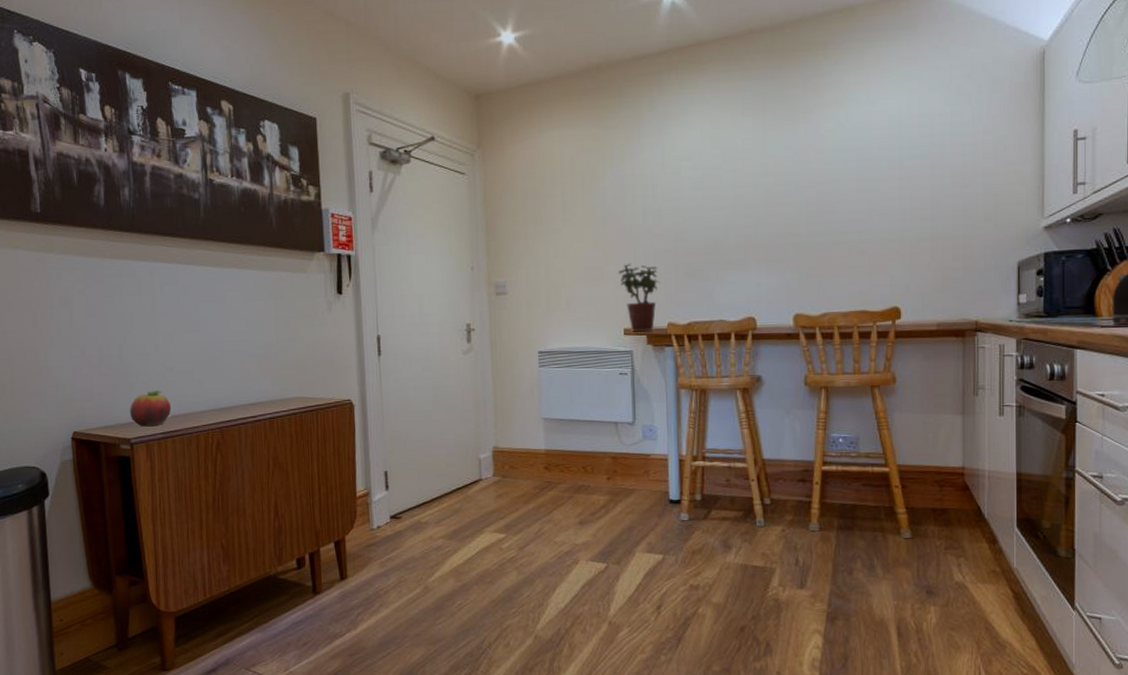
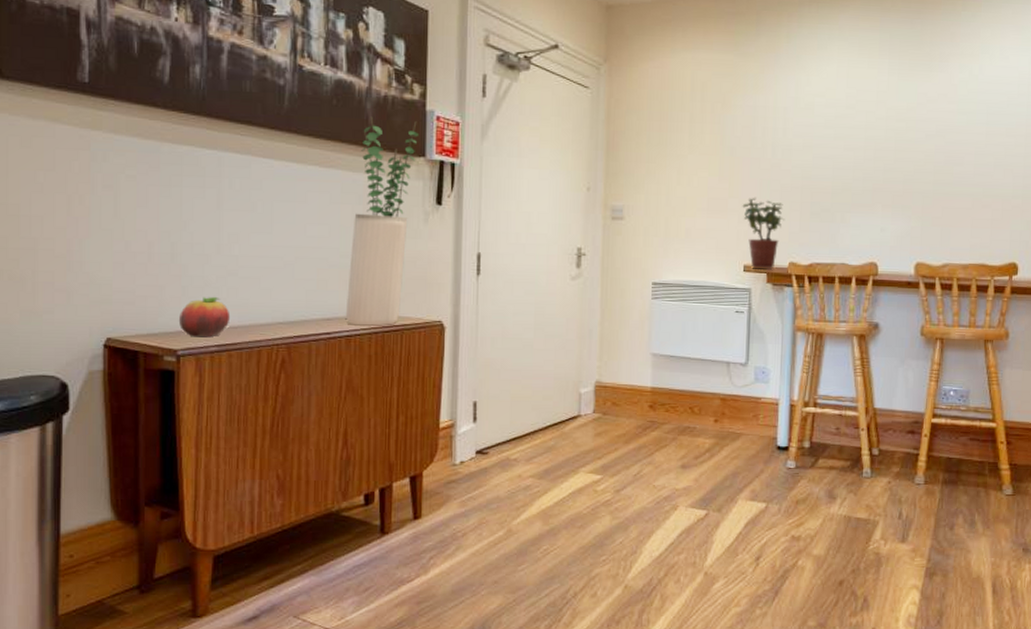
vase: none [267,218,318,408] -> present [345,115,420,326]

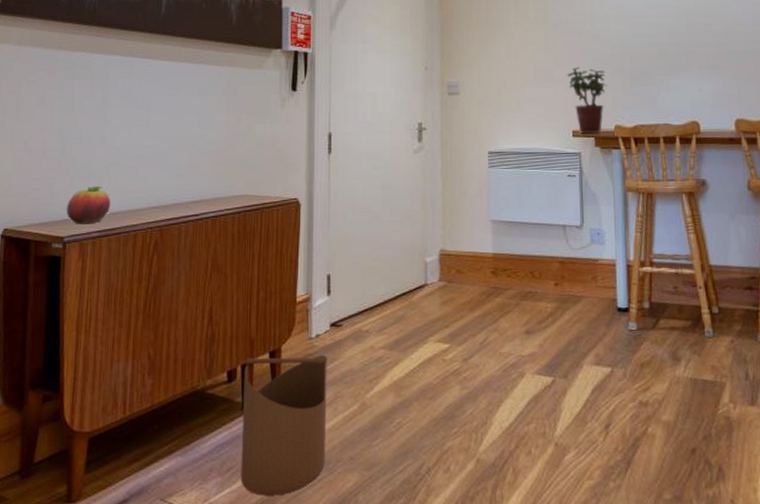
vase: present [345,115,420,326] -> none [211,15,277,206]
basket: none [379,481,473,615] -> present [240,356,328,496]

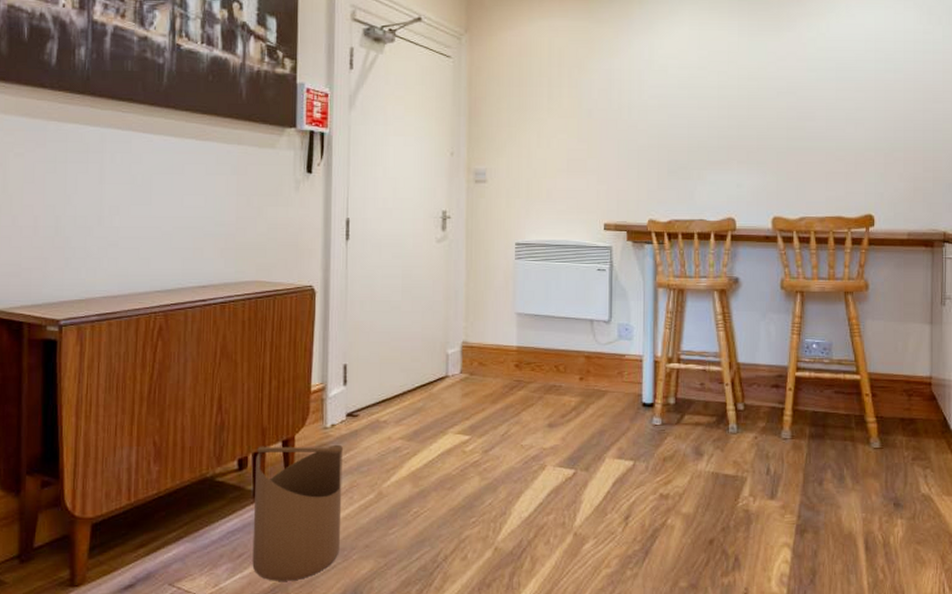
fruit: present [66,185,111,224] -> none [61,267,111,307]
potted plant: present [567,66,608,134] -> none [601,157,643,228]

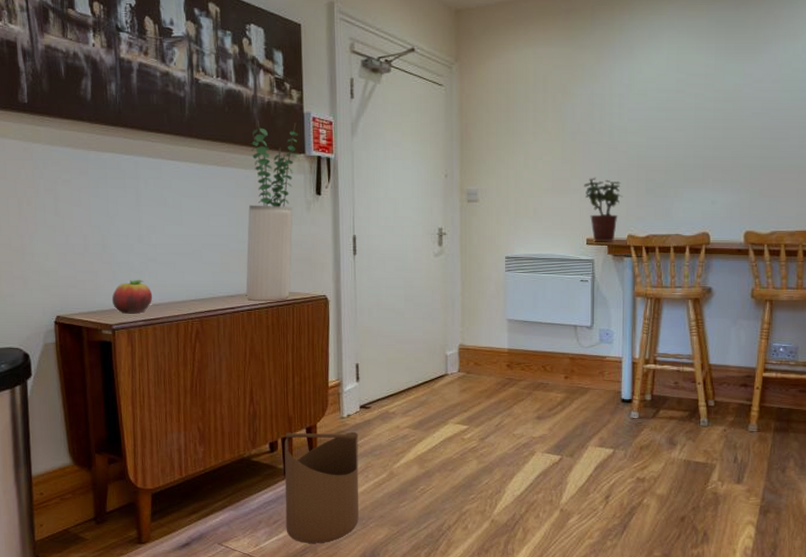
fruit: none [61,267,111,307] -> present [111,279,153,314]
vase: none [220,89,291,292] -> present [245,119,299,301]
potted plant: none [601,157,643,228] -> present [583,177,623,242]

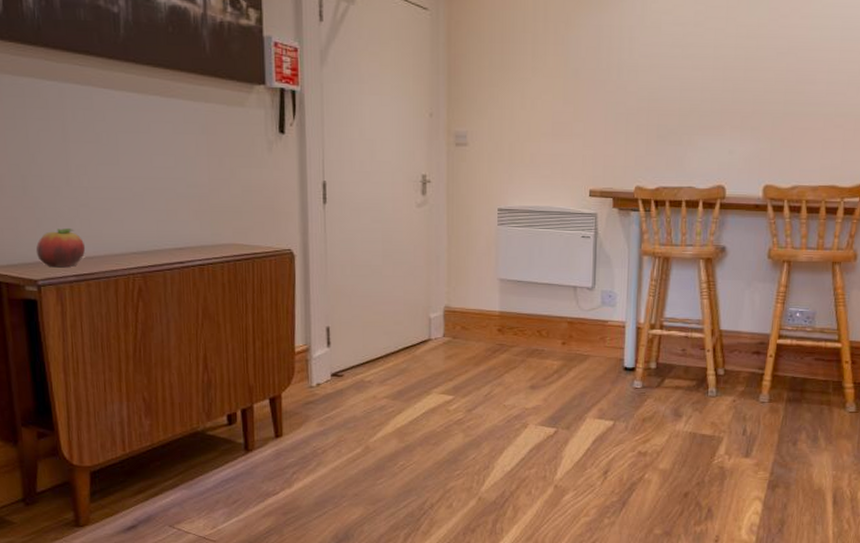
vase: present [245,119,299,301] -> none [196,42,258,255]
basket: present [284,432,359,543] -> none [244,403,331,524]
potted plant: present [583,177,623,242] -> none [587,120,631,194]

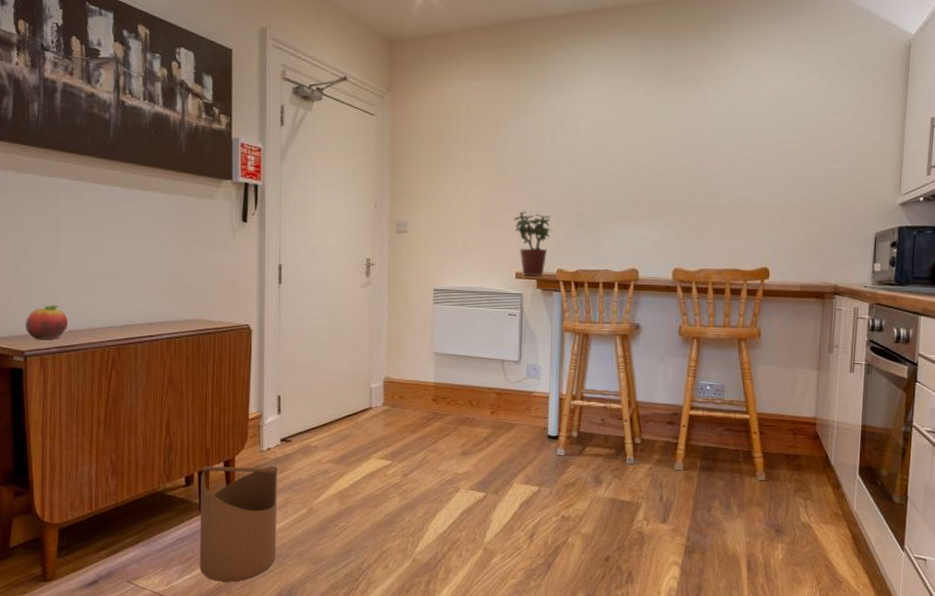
basket: none [244,403,331,524] -> present [199,465,279,582]
potted plant: none [587,120,631,194] -> present [513,210,553,276]

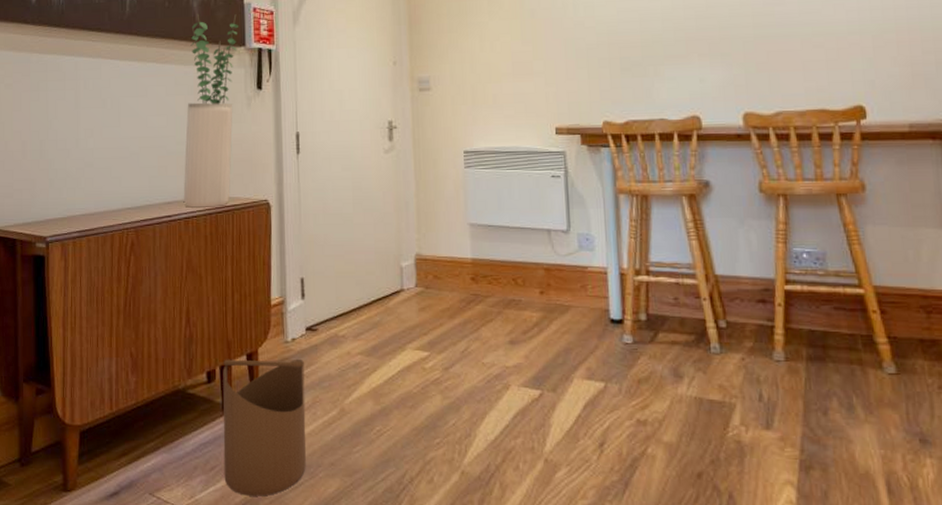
fruit: present [25,304,69,340] -> none [47,186,88,225]
vase: none [166,144,227,330] -> present [183,13,239,208]
potted plant: present [513,210,553,276] -> none [548,57,595,131]

